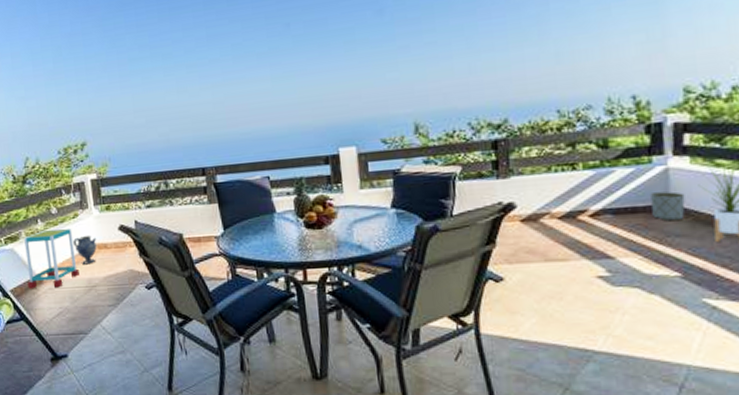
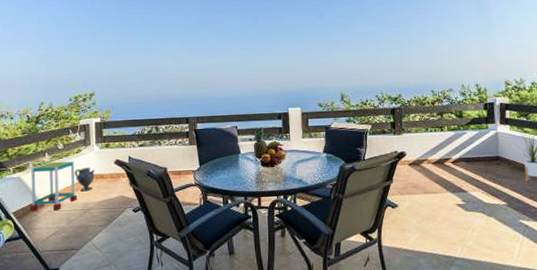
planter: present [650,191,686,220] -> none [488,148,508,167]

